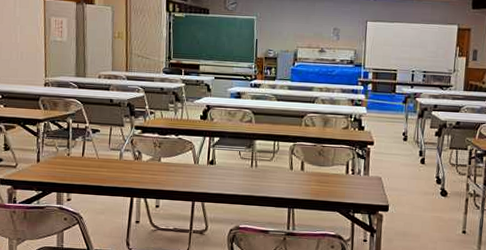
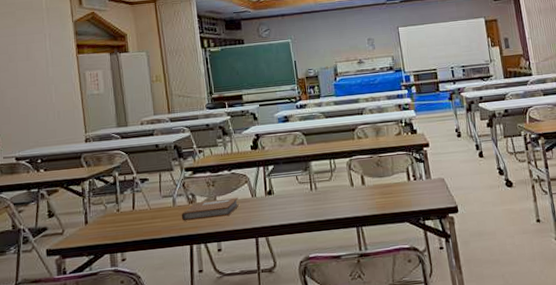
notebook: none [126,159,182,178] -> present [181,197,239,221]

